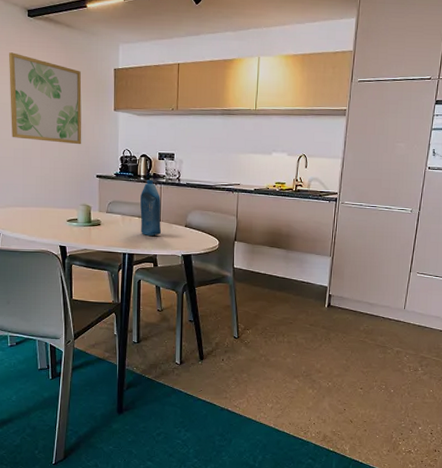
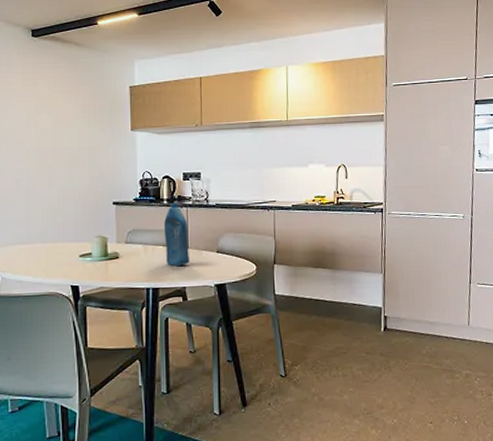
wall art: present [8,52,82,145] -> none [9,75,95,170]

